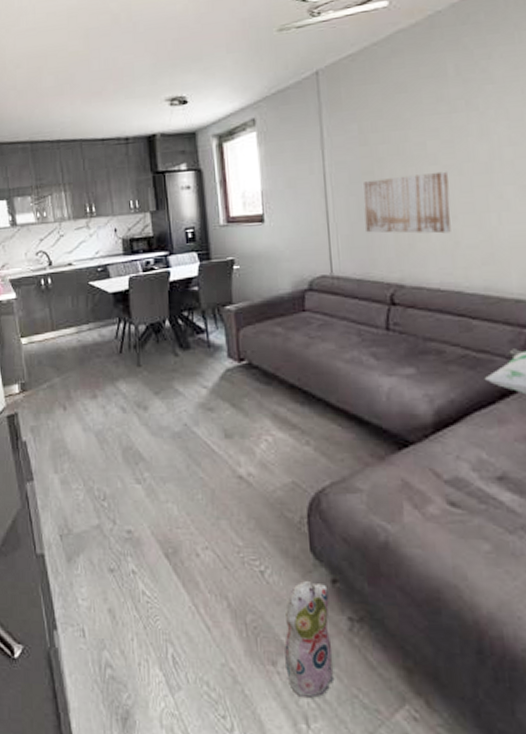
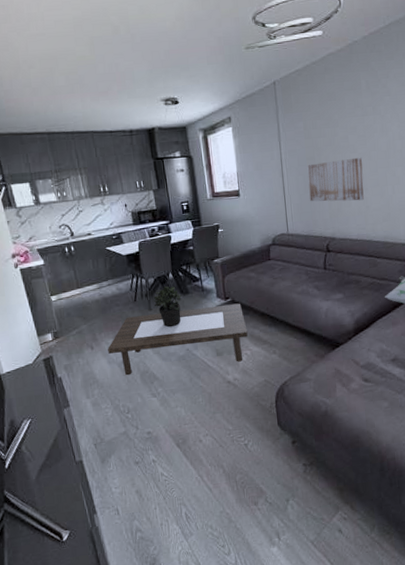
coffee table: none [83,368,270,451] -> present [108,303,248,376]
potted plant: none [144,337,180,392] -> present [154,286,181,328]
plush toy: present [284,580,335,698] -> none [263,444,295,521]

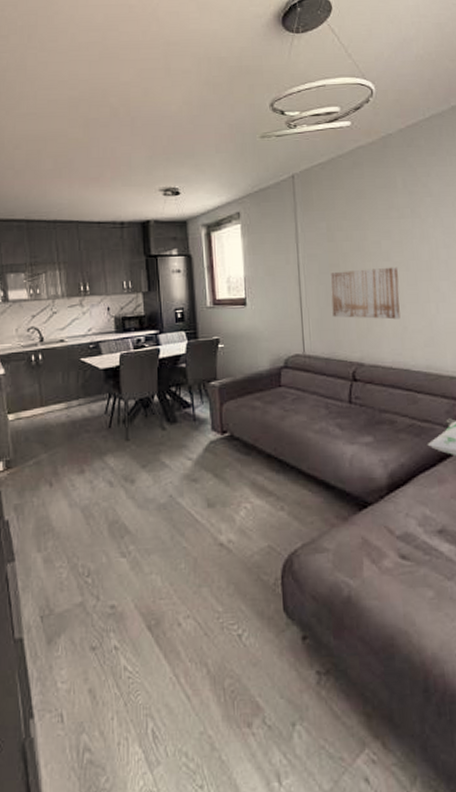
coffee table: present [108,303,248,376] -> none [70,439,249,525]
potted plant: present [154,286,181,328] -> none [133,412,167,465]

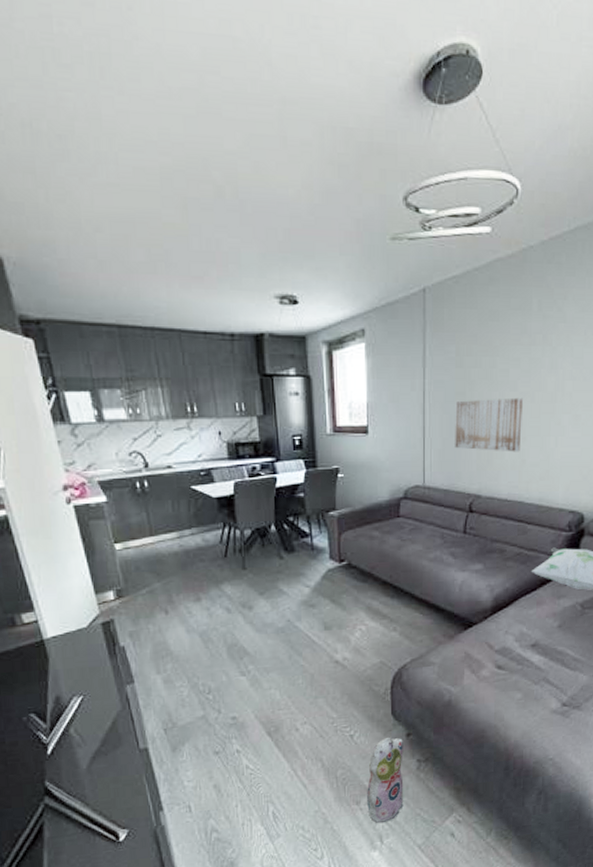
plush toy: none [259,639,304,755] -> present [367,737,404,823]

